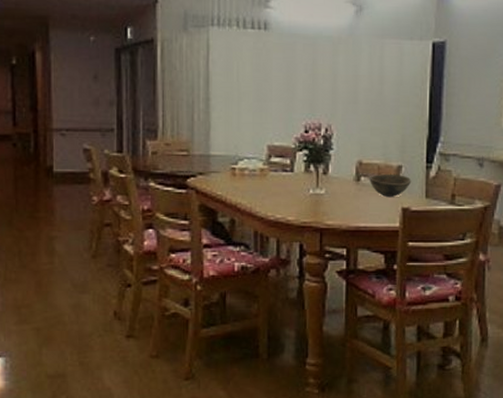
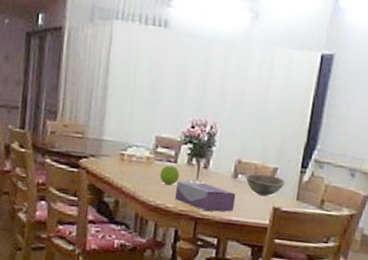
apple: none [276,175,298,197] -> present [160,165,180,186]
tissue box: none [296,190,361,221] -> present [175,181,236,212]

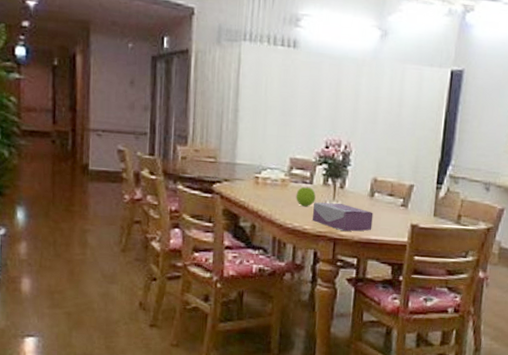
bowl: present [246,174,285,196] -> none [383,192,422,213]

